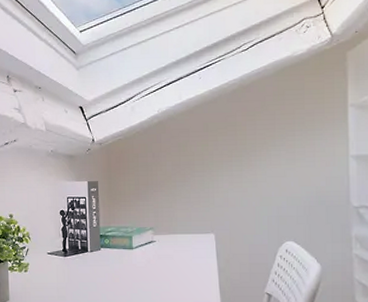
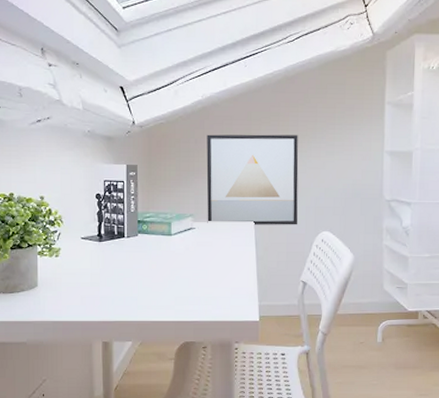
wall art: none [164,144,259,236] -> present [206,134,299,225]

